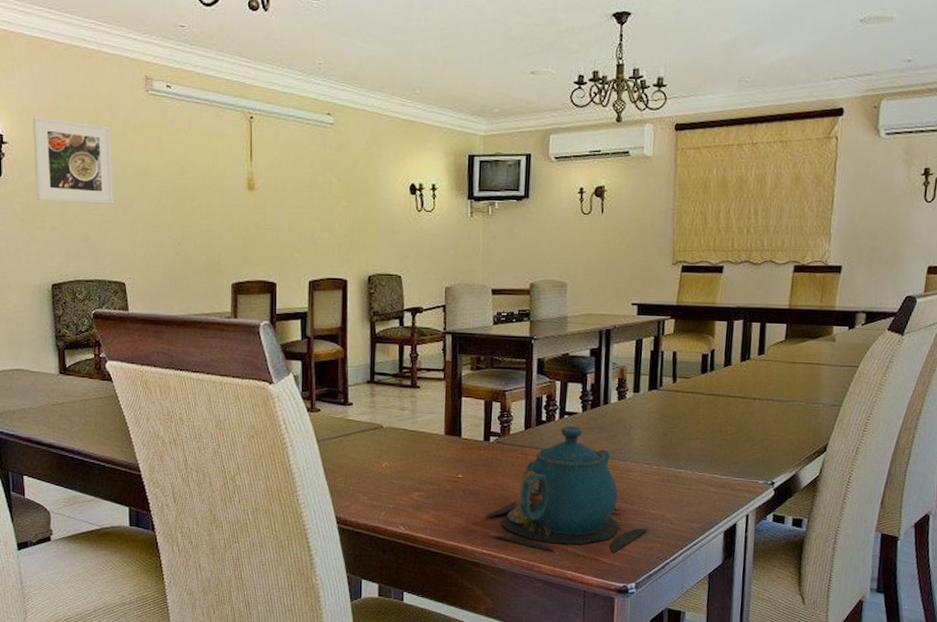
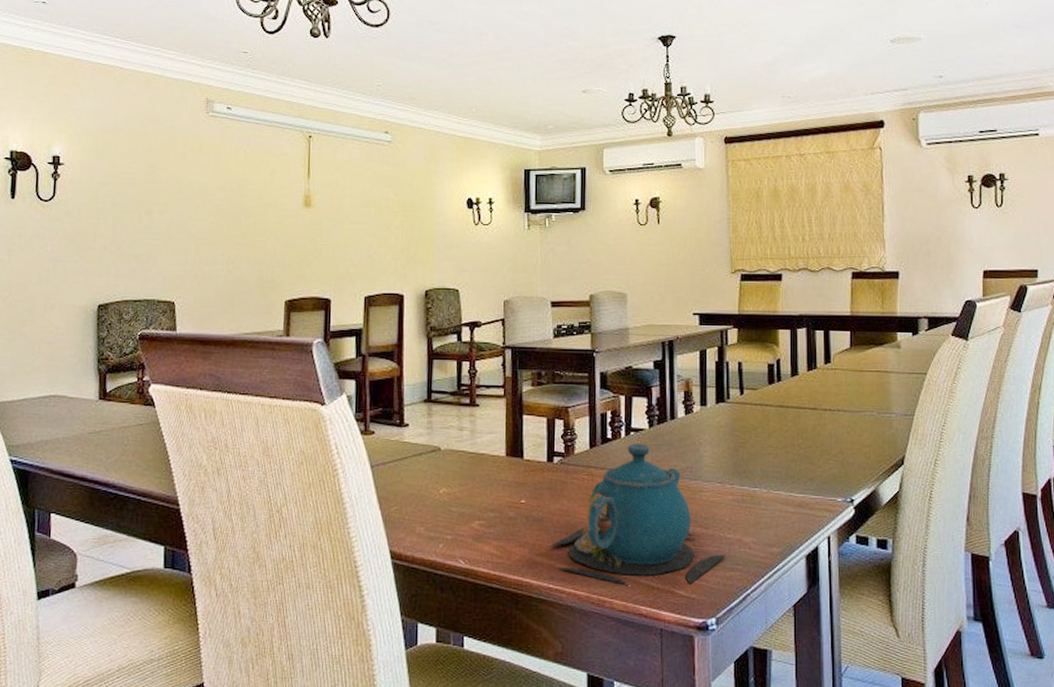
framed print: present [32,116,114,204] -> none [89,138,170,223]

